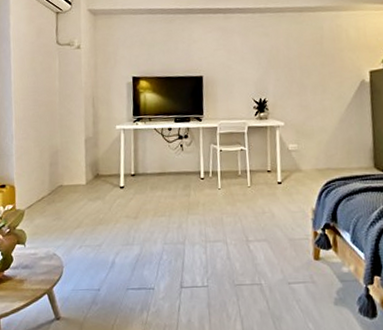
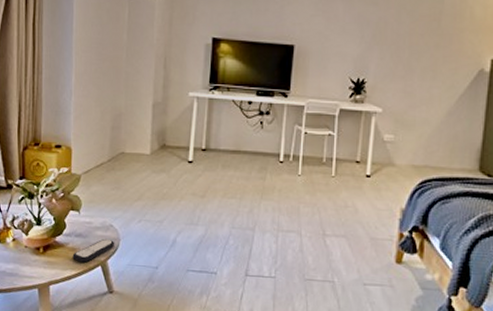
remote control: none [20,267,59,293] -> present [72,238,115,263]

